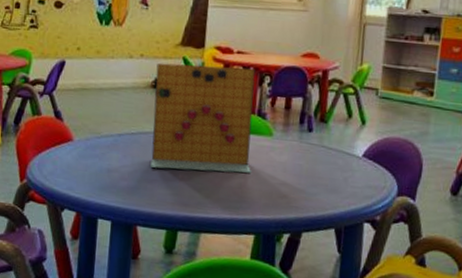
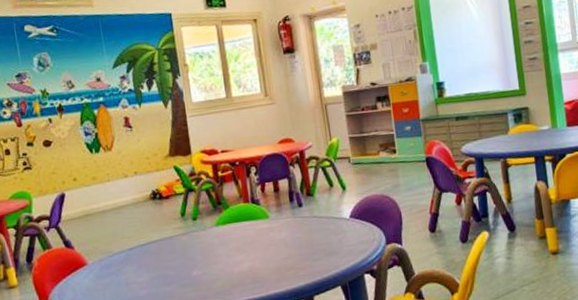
board game: present [150,62,256,173] -> none [151,163,257,272]

